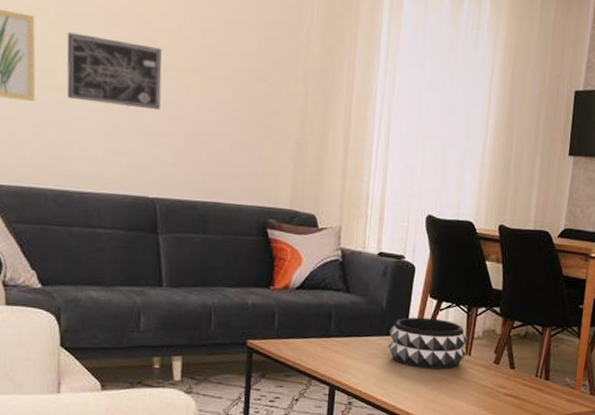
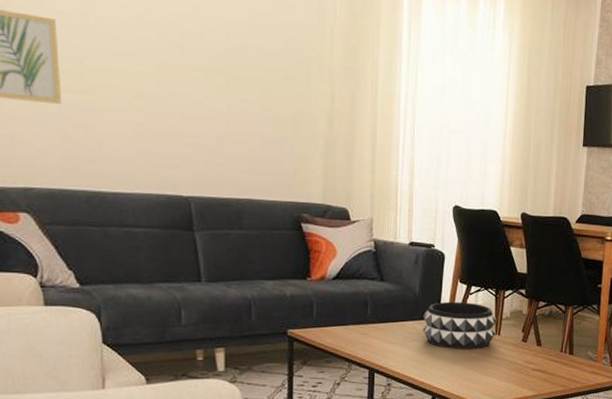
wall art: present [67,32,162,110] -> none [90,35,189,110]

